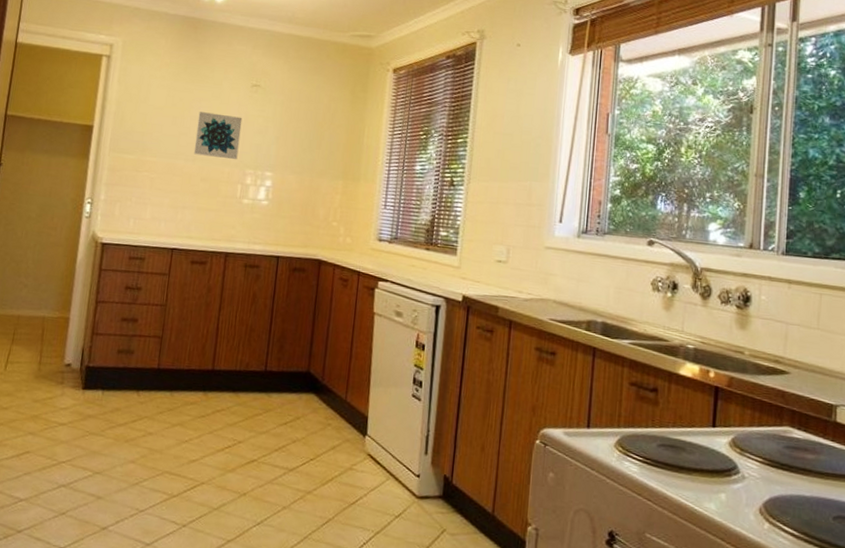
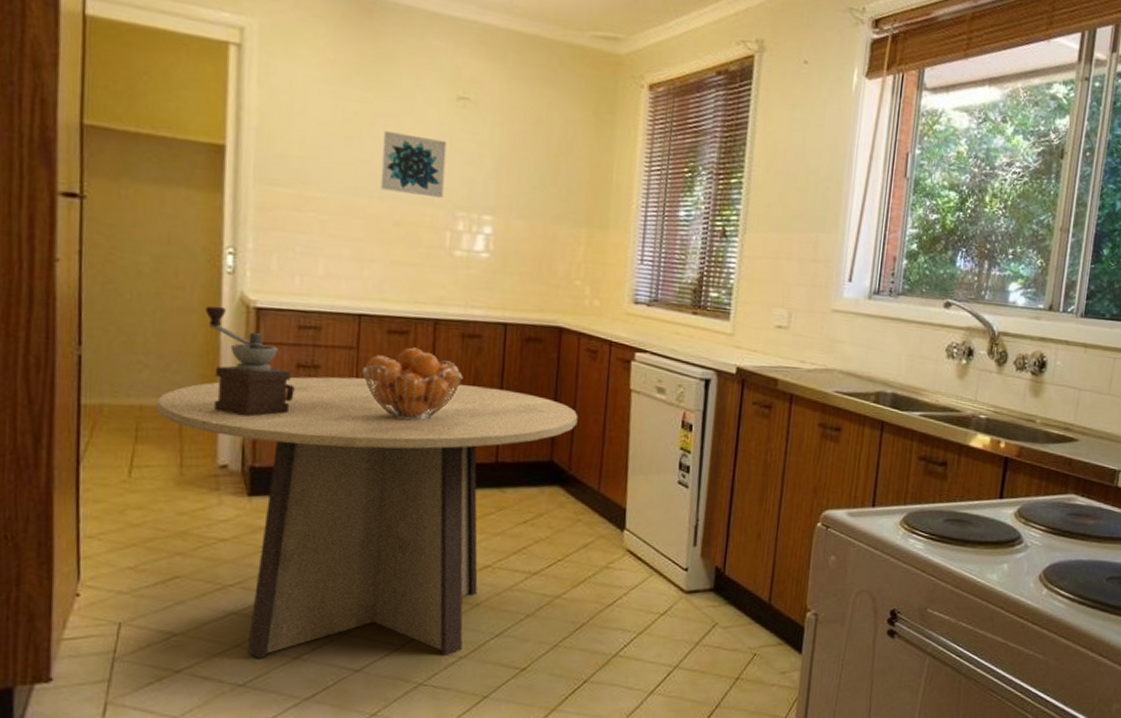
dining table: none [28,296,331,538] -> present [157,376,578,658]
coffee grinder: none [67,241,123,327] -> present [205,306,295,417]
fruit basket: none [171,274,244,334] -> present [362,347,463,421]

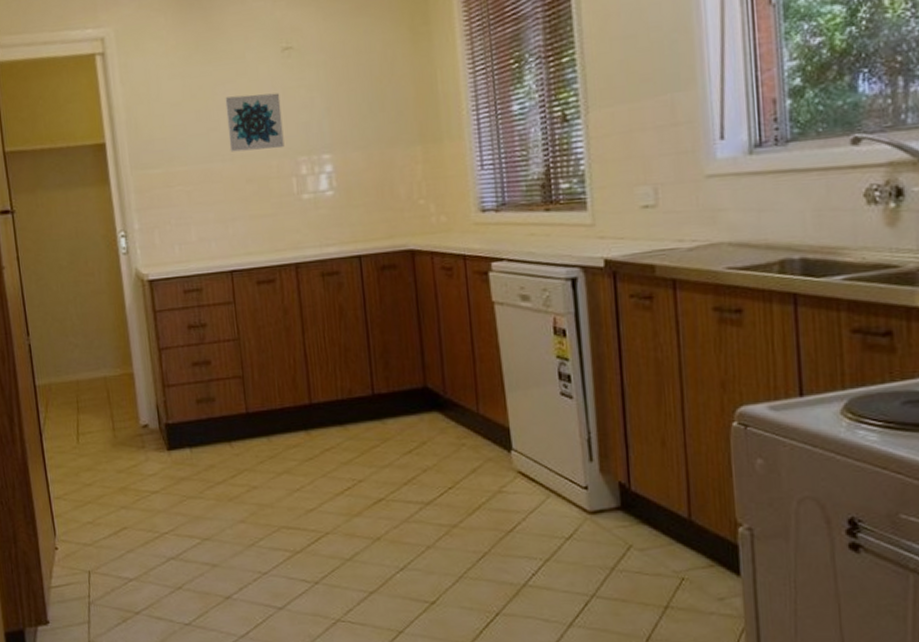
dining table: present [157,376,578,658] -> none [88,321,445,599]
coffee grinder: present [205,306,295,417] -> none [111,284,190,379]
fruit basket: present [362,347,463,421] -> none [241,293,329,365]

